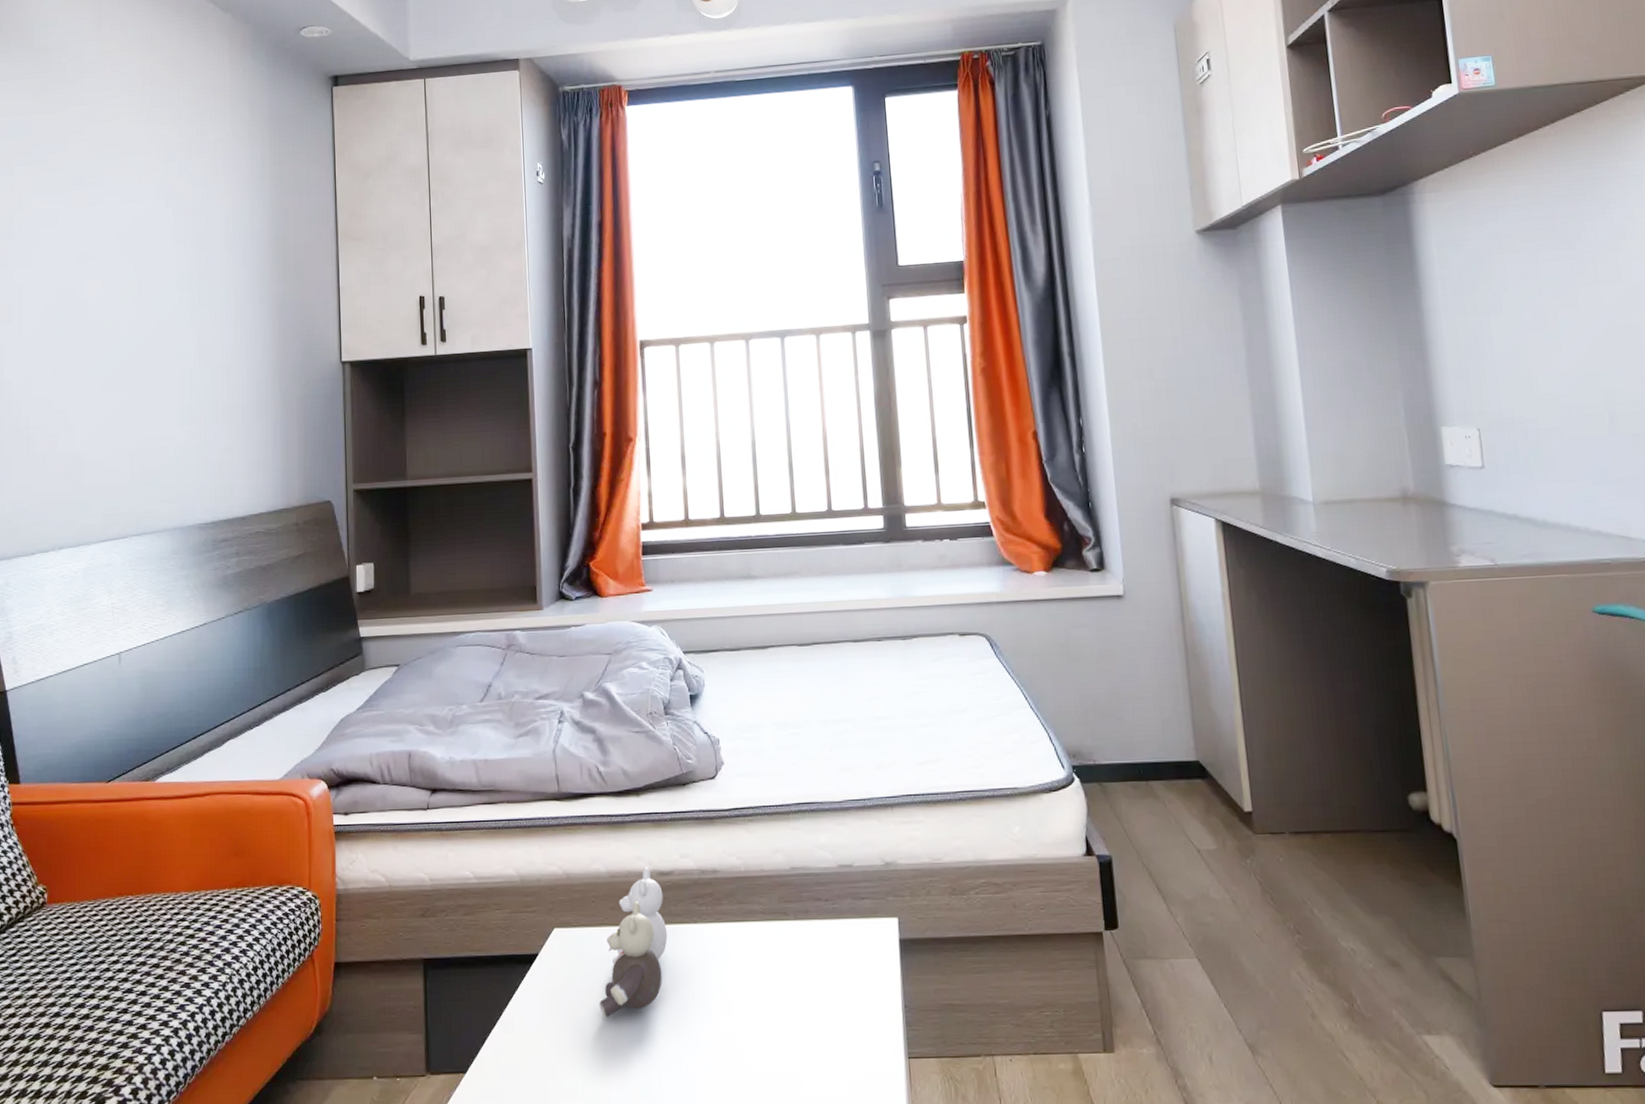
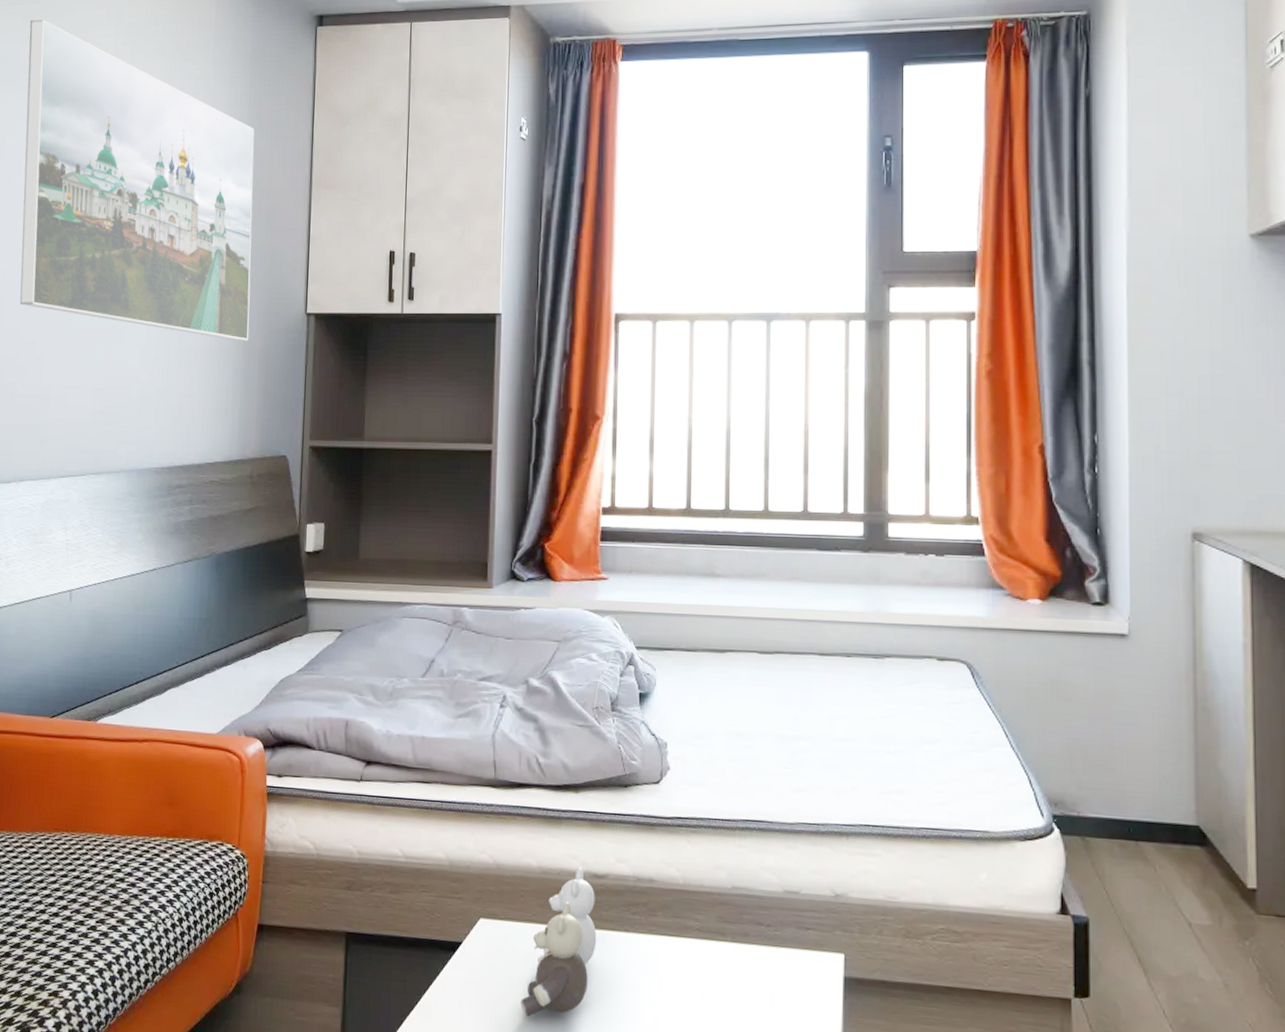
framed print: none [40,91,286,394] -> present [20,19,255,341]

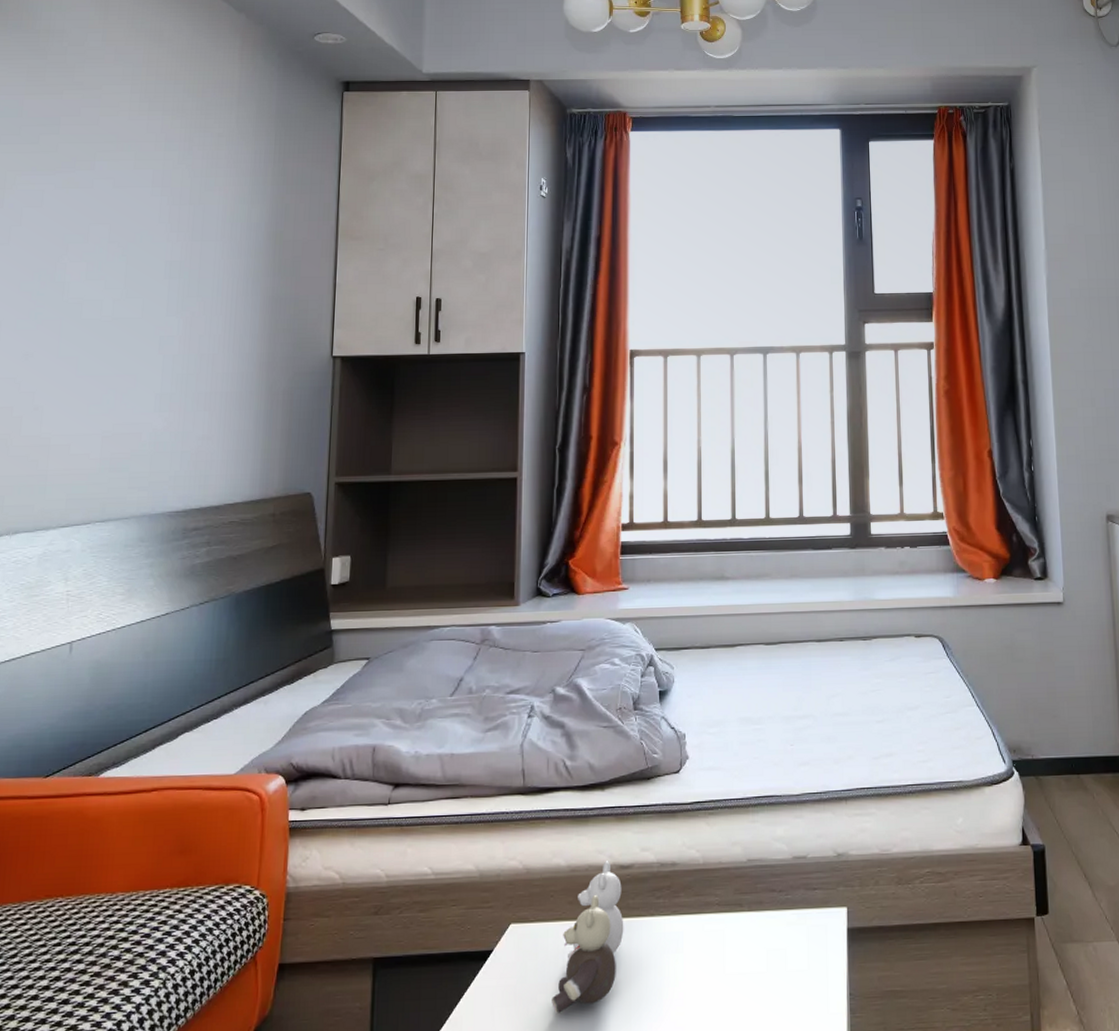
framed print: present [20,19,255,341] -> none [17,74,279,385]

